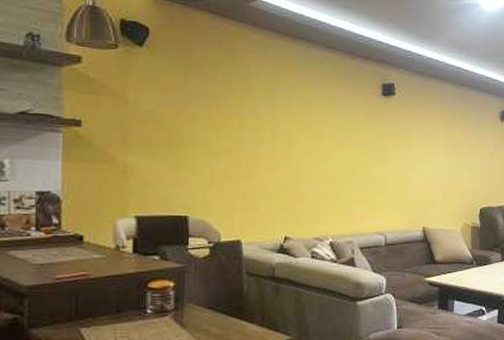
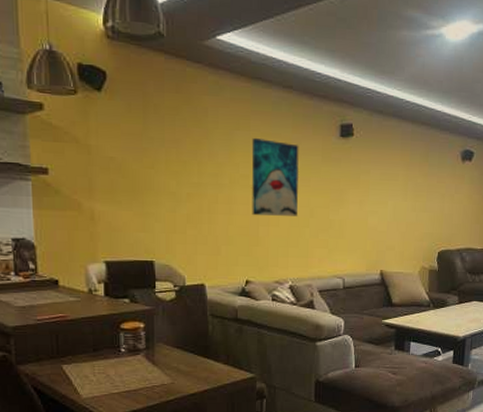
wall art: none [292,94,341,172] -> present [251,137,299,216]

